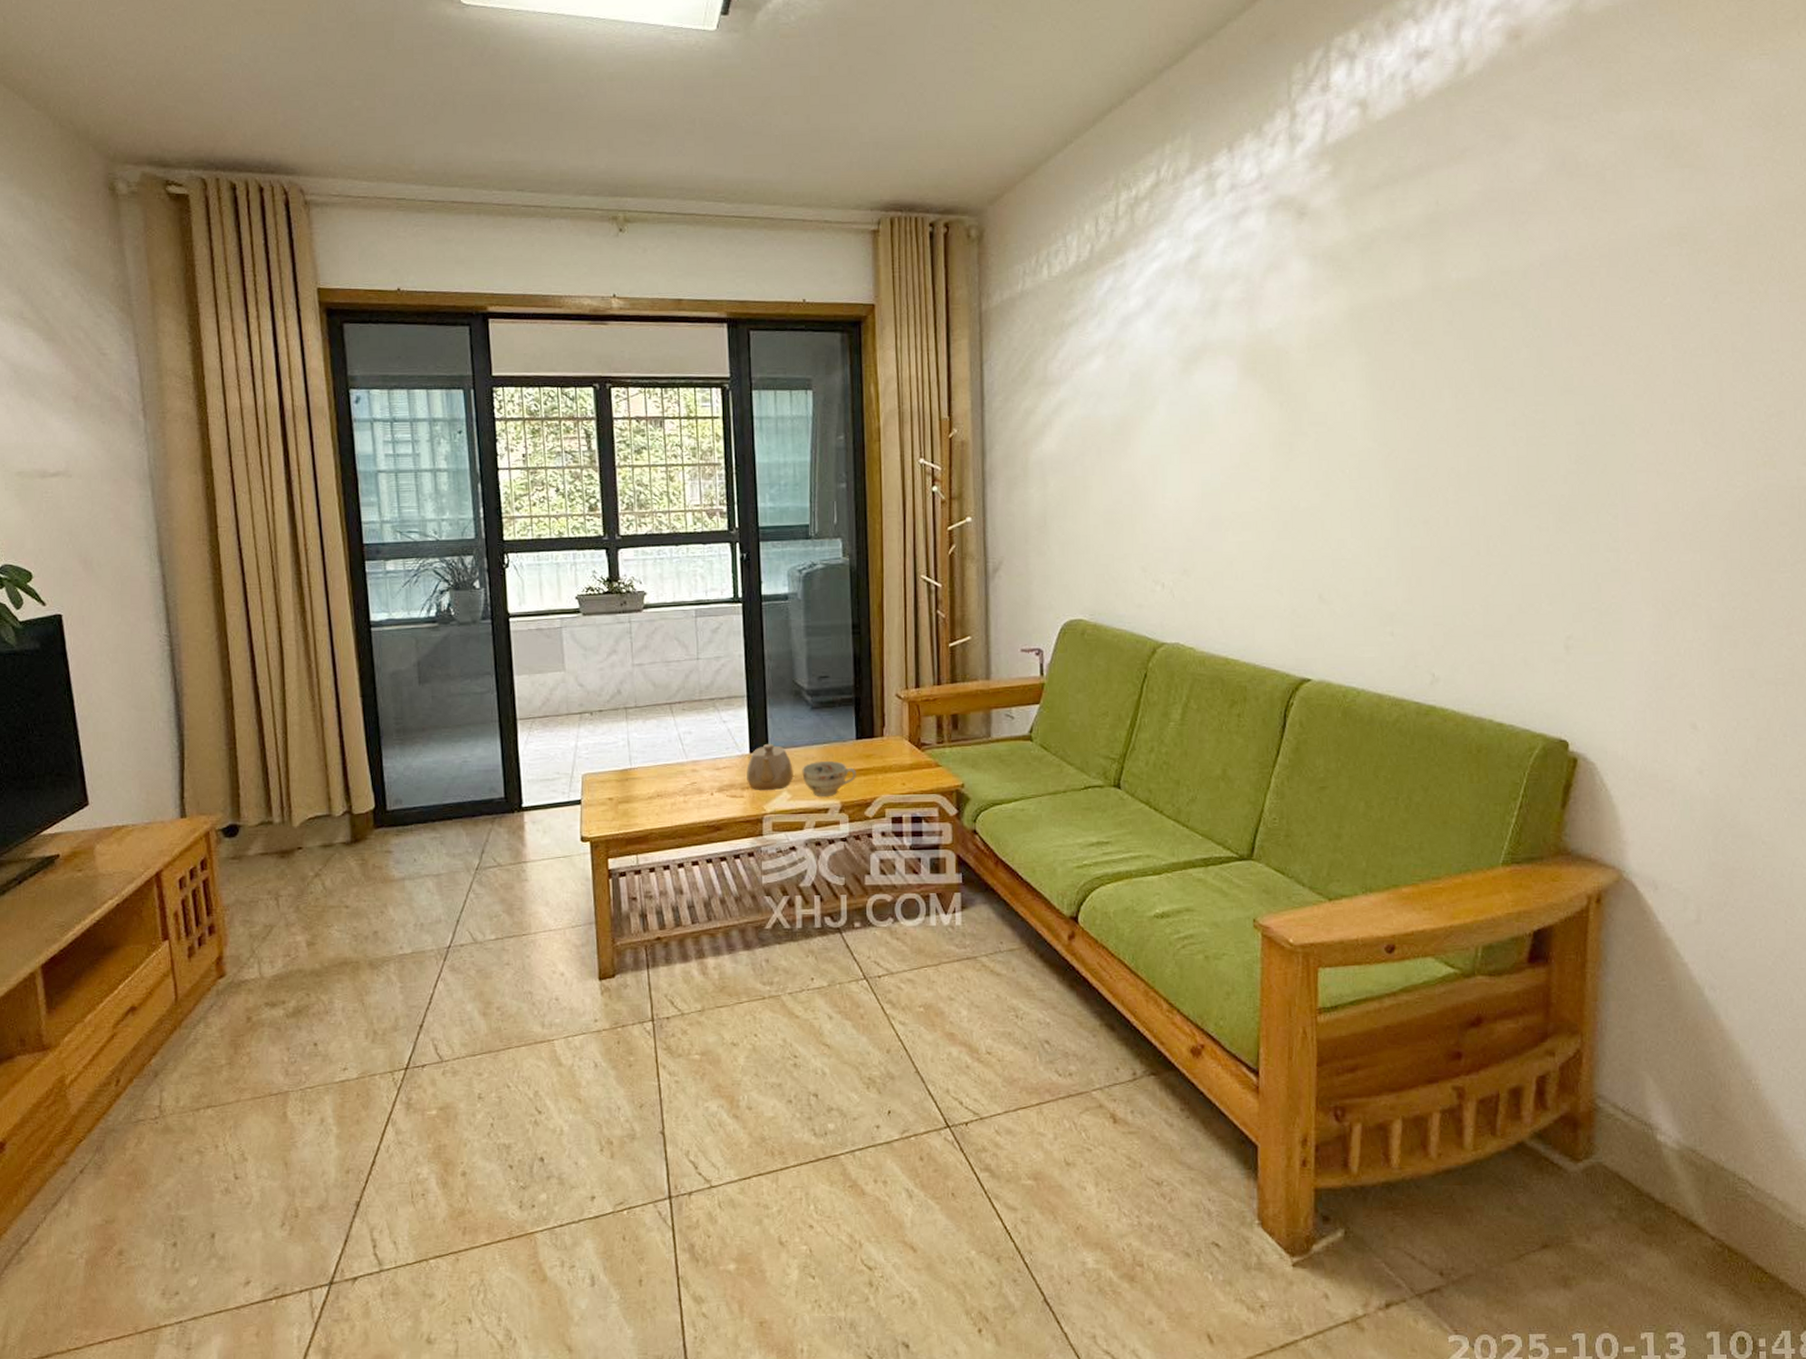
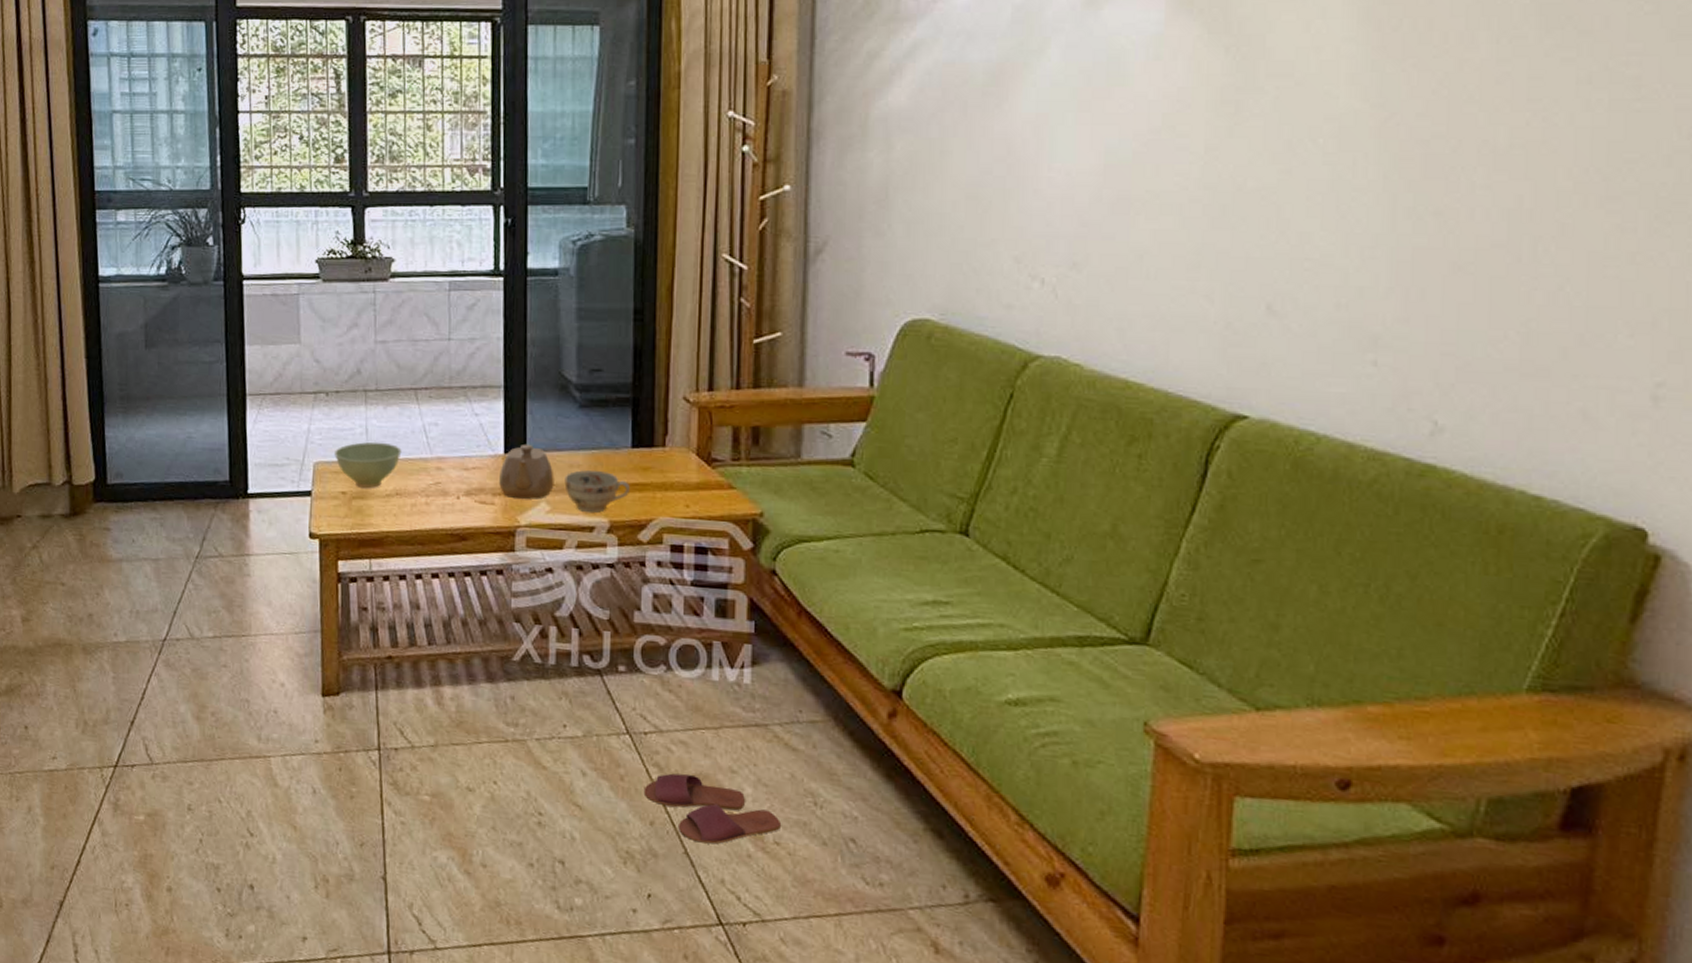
bowl: none [601,752,661,793] -> present [335,441,402,488]
slippers: none [880,1006,992,1062] -> present [643,773,782,844]

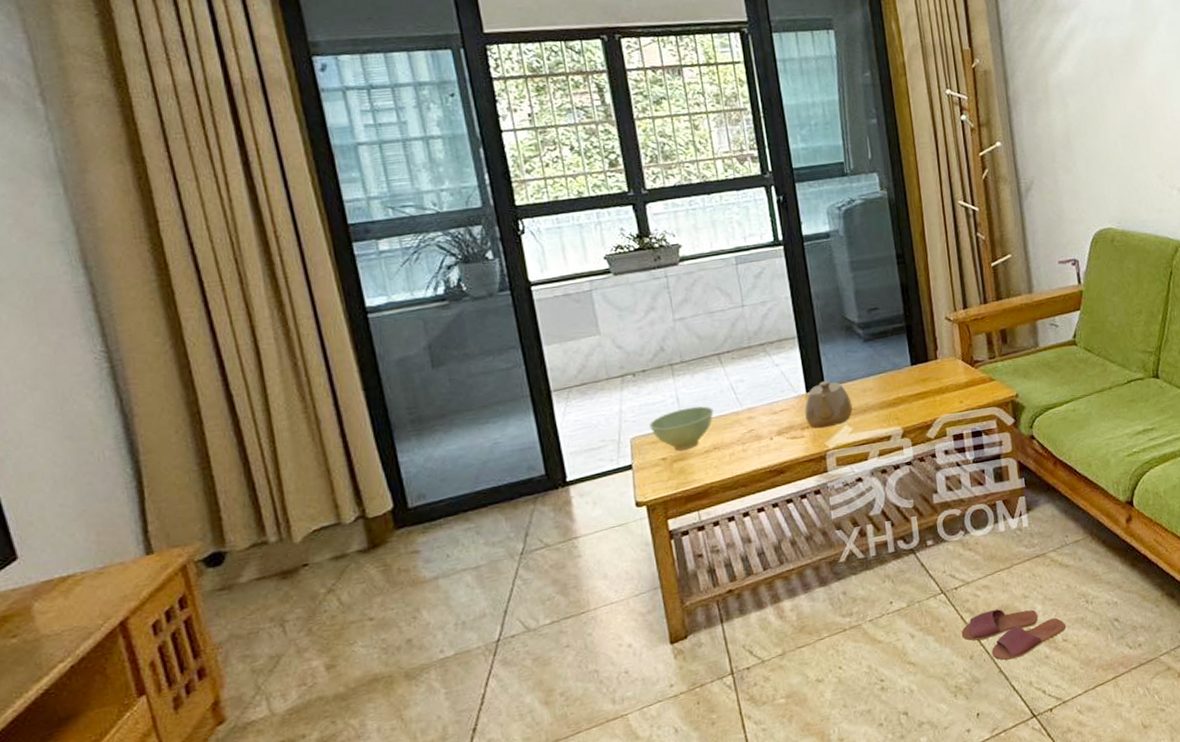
teacup: present [564,470,630,513] -> none [860,389,915,426]

